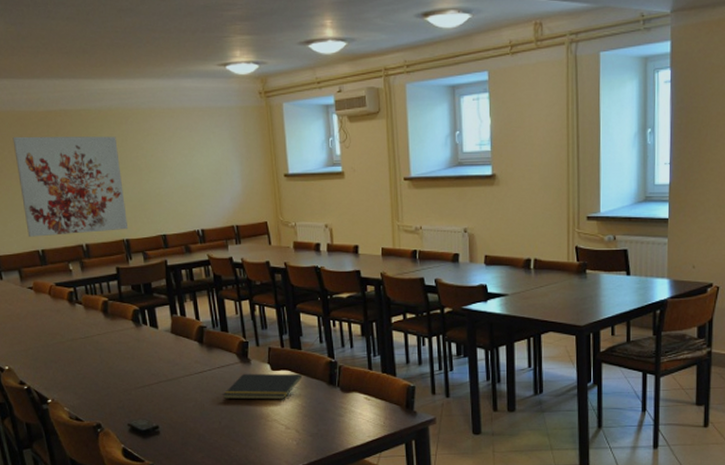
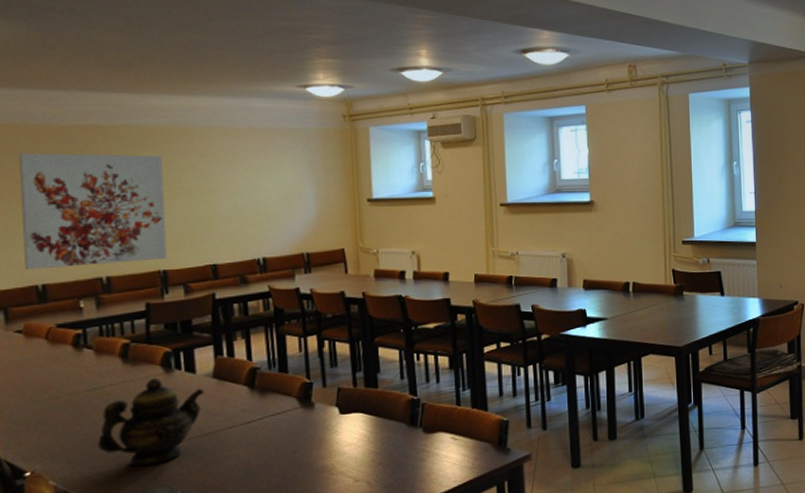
teapot: none [93,330,166,402] -> present [97,377,205,467]
notepad: present [222,373,302,400] -> none [275,415,377,452]

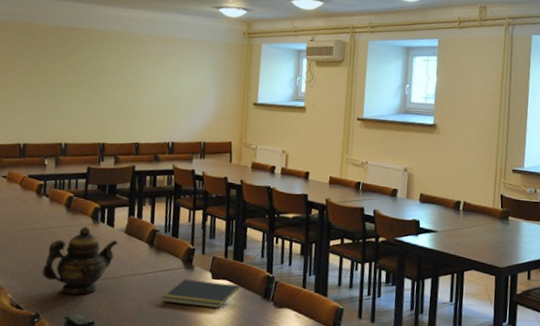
wall art: present [18,153,168,270] -> none [14,44,113,135]
notepad: none [275,415,377,452] -> present [161,279,240,309]

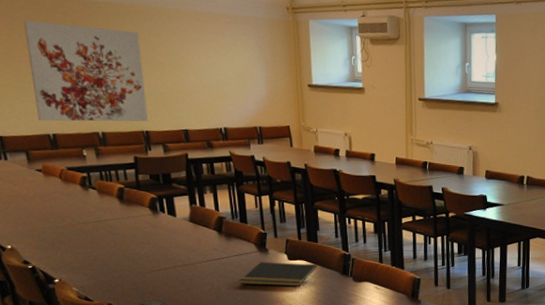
wall art: none [14,44,113,135] -> present [23,20,149,122]
teapot: present [41,226,118,295] -> none [106,217,184,284]

